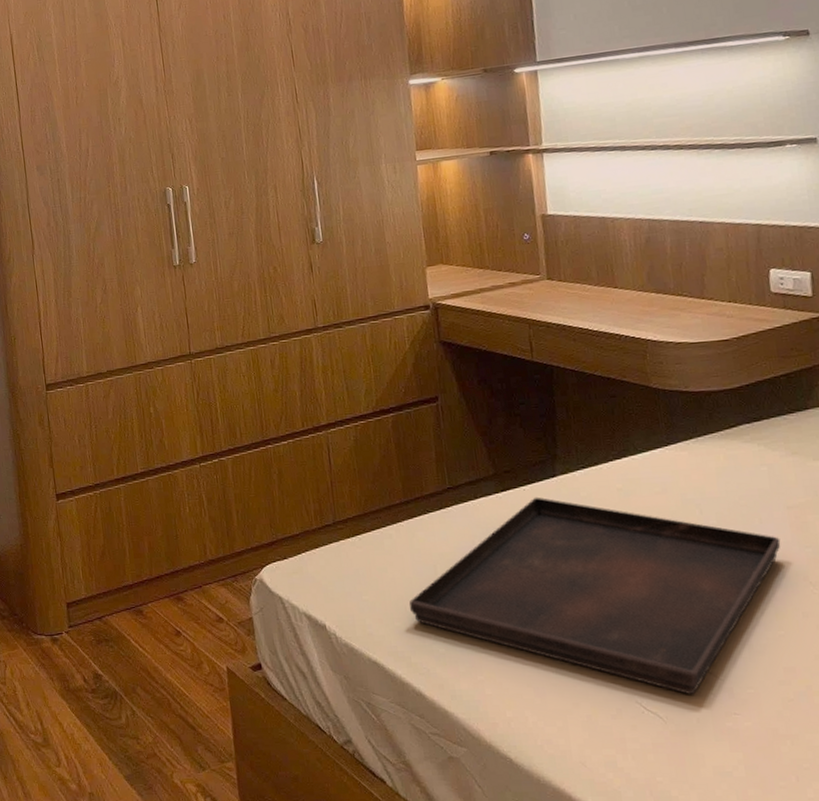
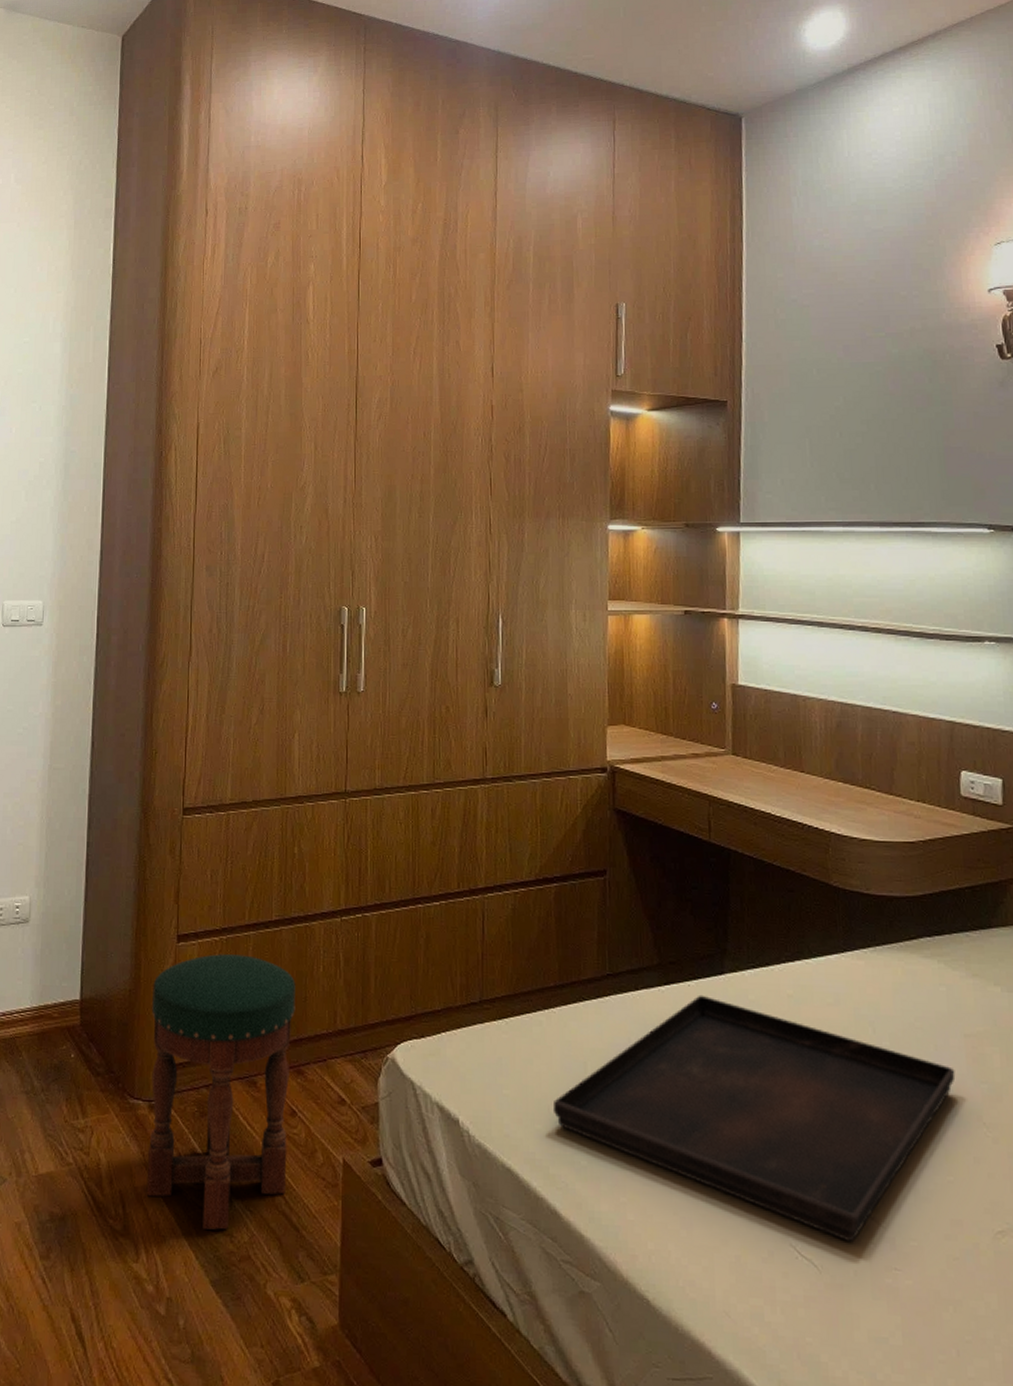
stool: none [40,505,180,735] -> present [146,954,296,1230]

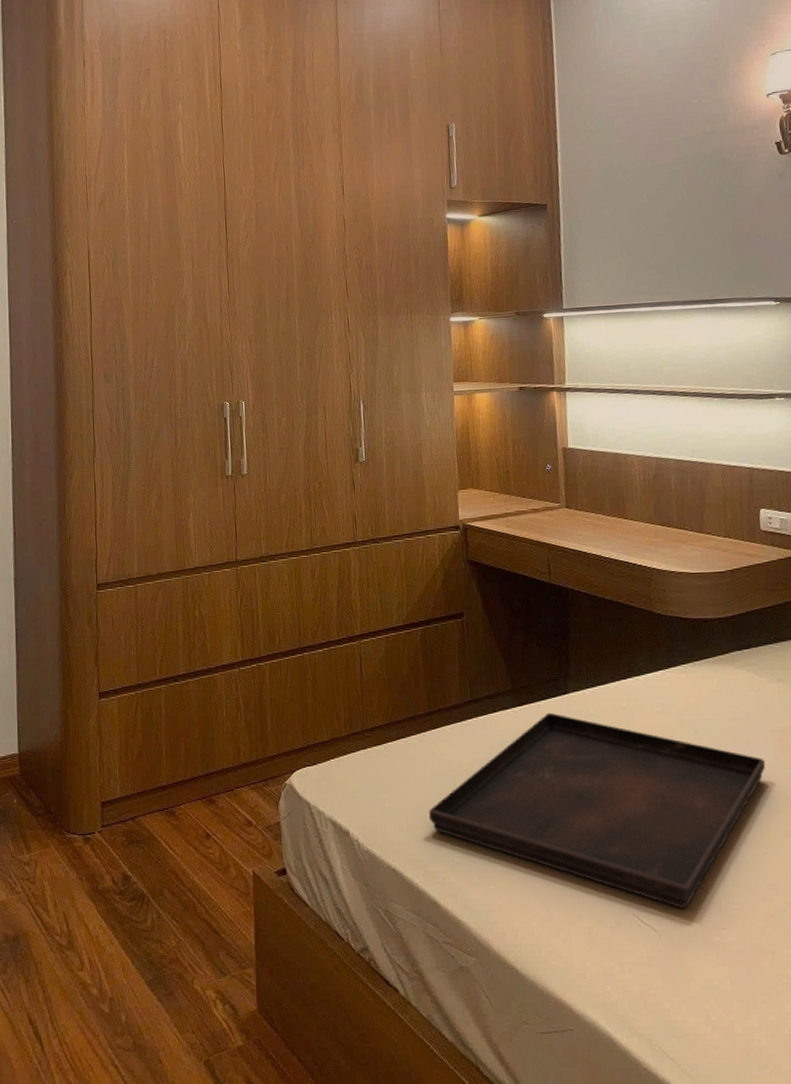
stool: present [146,954,296,1230] -> none [80,706,205,938]

